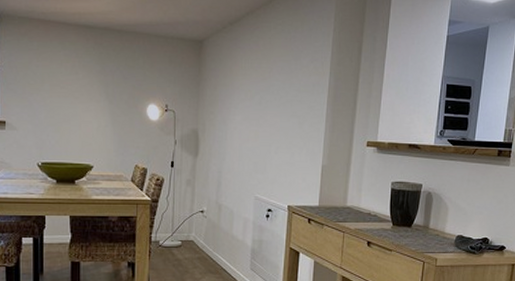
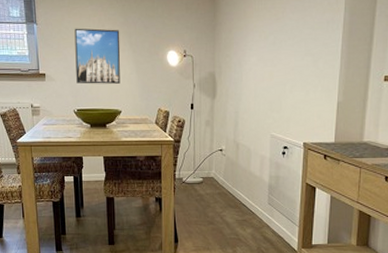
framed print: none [42,73,96,136] -> present [74,28,121,84]

